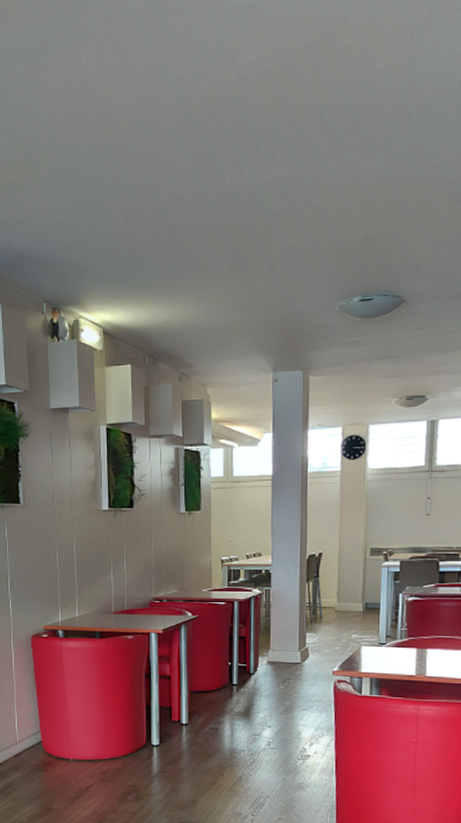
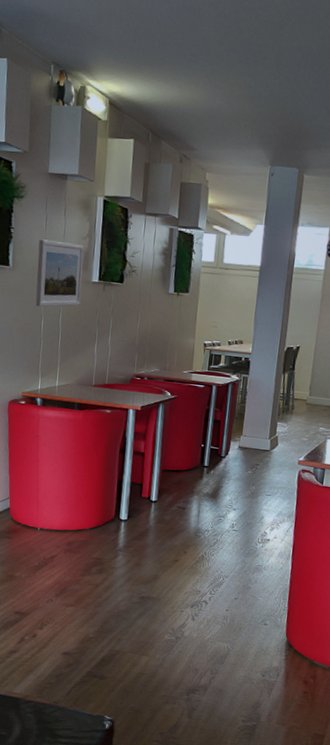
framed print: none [47,474,92,541] -> present [35,239,84,307]

